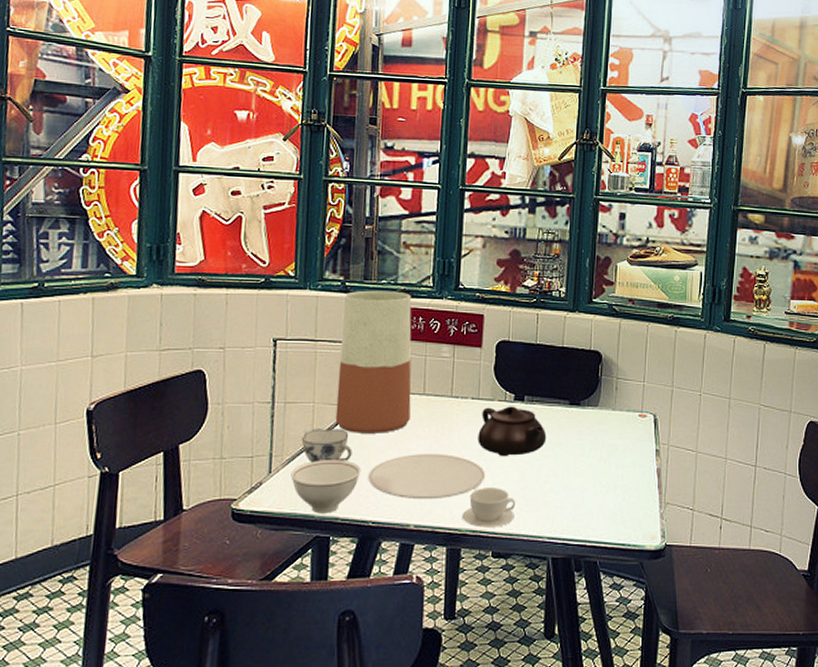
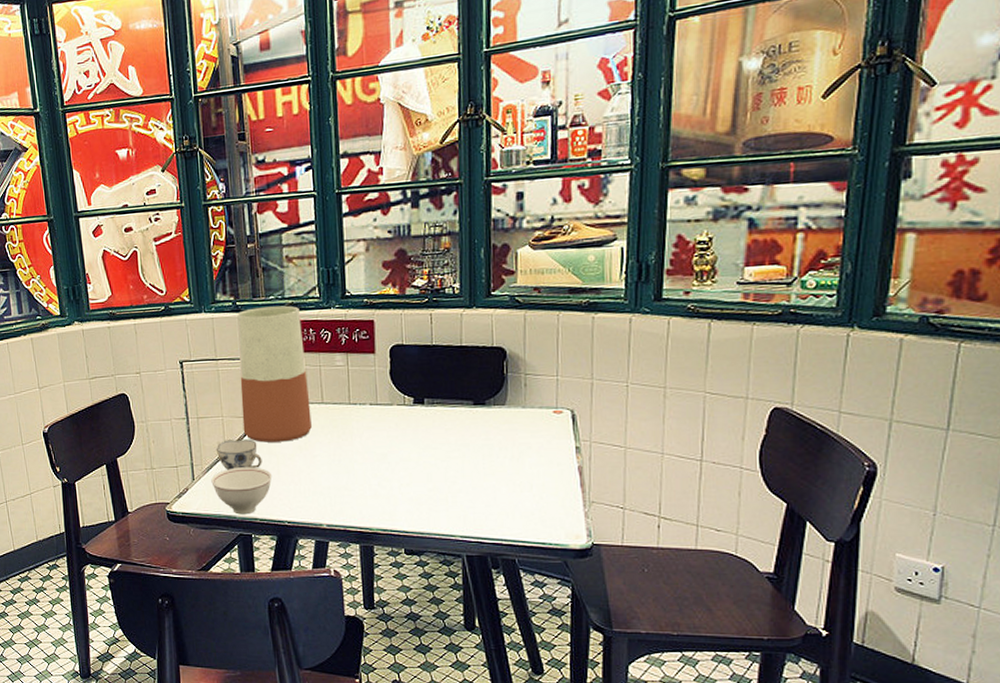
plate: present [368,454,485,500] -> none [279,459,391,502]
teacup: present [463,488,515,527] -> none [372,489,424,527]
teapot: present [478,406,547,457] -> none [379,409,451,460]

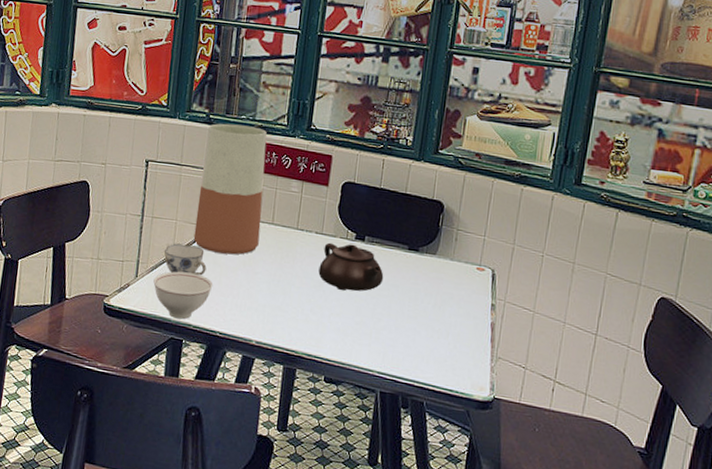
teapot: none [379,409,451,460] -> present [318,242,384,292]

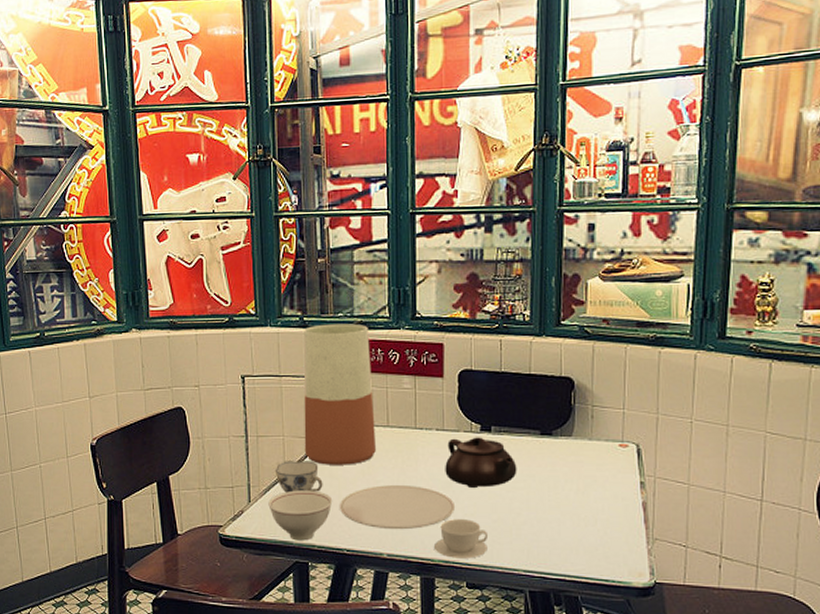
plate: none [218,277,323,321] -> present [340,485,454,530]
teacup: none [300,316,349,355] -> present [435,519,488,559]

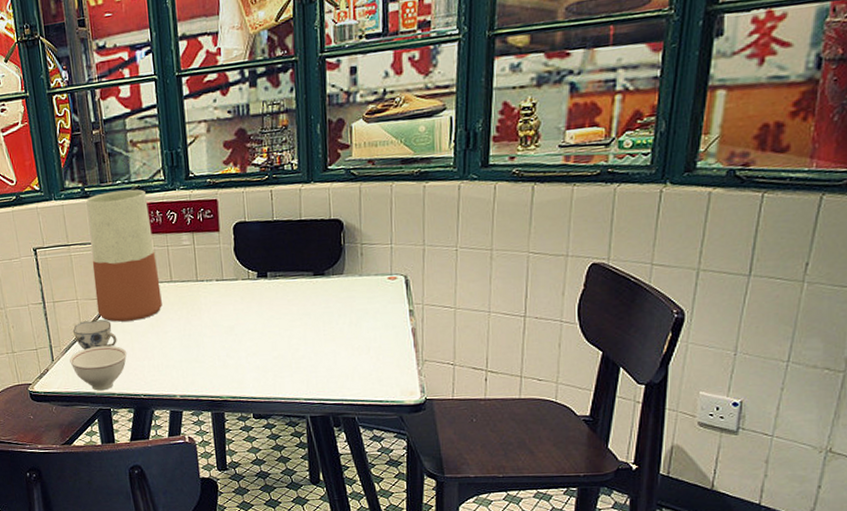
plate: present [340,485,454,530] -> none [134,333,238,374]
teacup: present [435,519,488,559] -> none [222,358,270,394]
teapot: present [445,437,517,489] -> none [226,283,294,331]

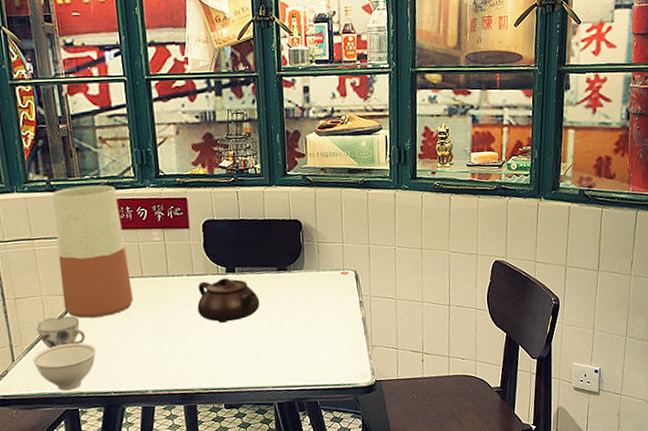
teapot: none [226,283,294,331] -> present [197,278,260,324]

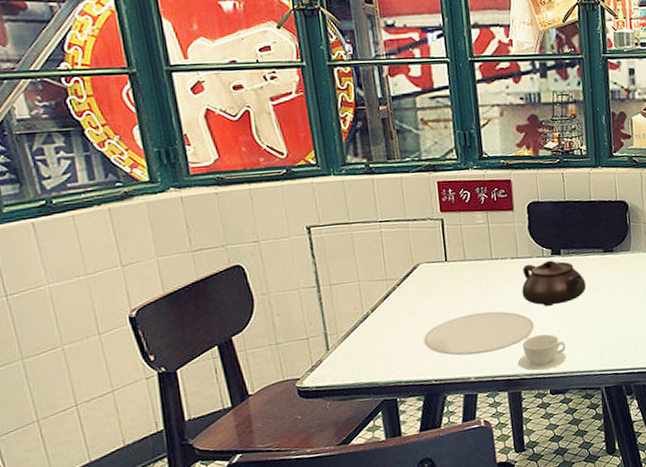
bowl: present [33,342,97,391] -> none [348,329,417,381]
teacup: present [36,315,86,349] -> none [352,301,405,336]
vase: present [52,184,133,318] -> none [371,167,455,304]
plate: none [103,327,209,369] -> present [424,311,534,356]
teacup: none [194,350,240,386] -> present [518,334,566,371]

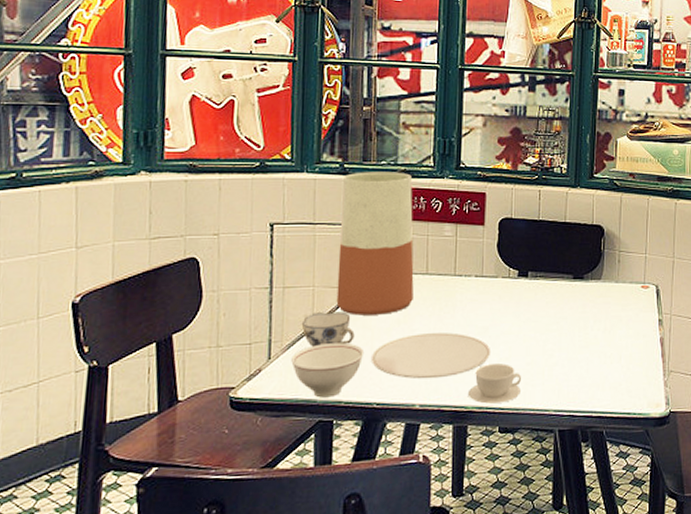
bowl: none [348,329,417,381] -> present [291,343,365,398]
teacup: none [352,301,405,336] -> present [301,310,355,347]
vase: none [371,167,455,304] -> present [336,172,414,316]
teapot: present [522,260,587,307] -> none [482,282,551,333]

